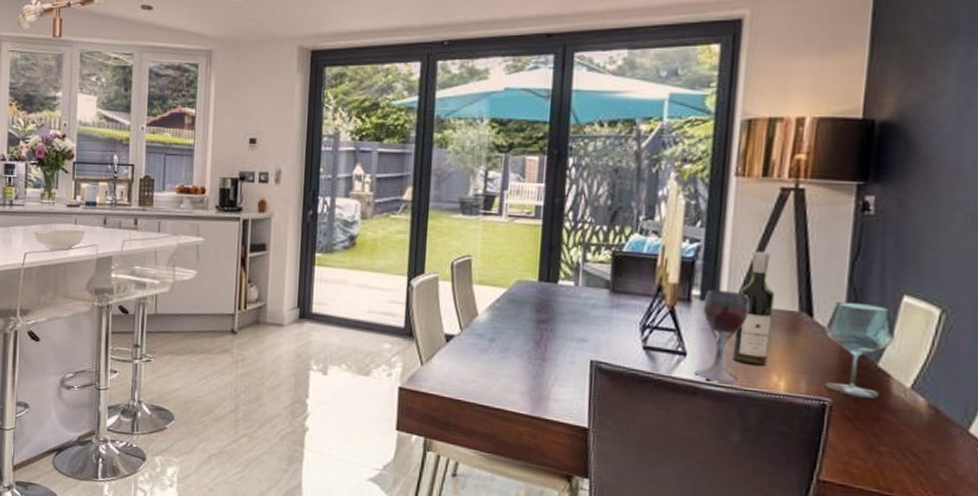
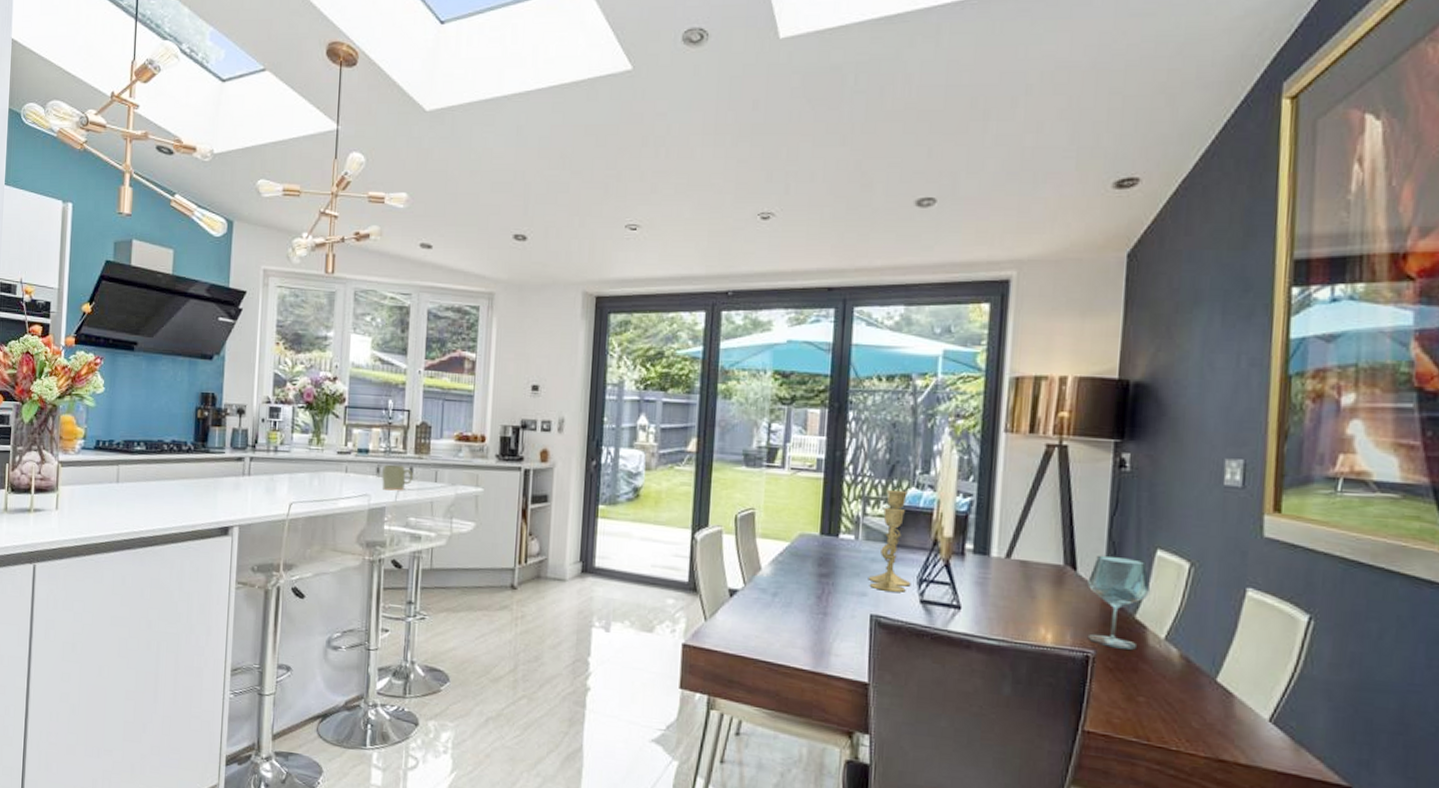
bowl: present [33,229,86,251] -> none [300,477,357,501]
mug: none [109,216,137,241] -> present [382,464,413,491]
candlestick: none [588,235,634,338] -> present [868,489,911,592]
cup: present [694,289,751,384] -> none [968,543,1020,637]
bottle: present [732,251,775,367] -> none [1003,505,1042,620]

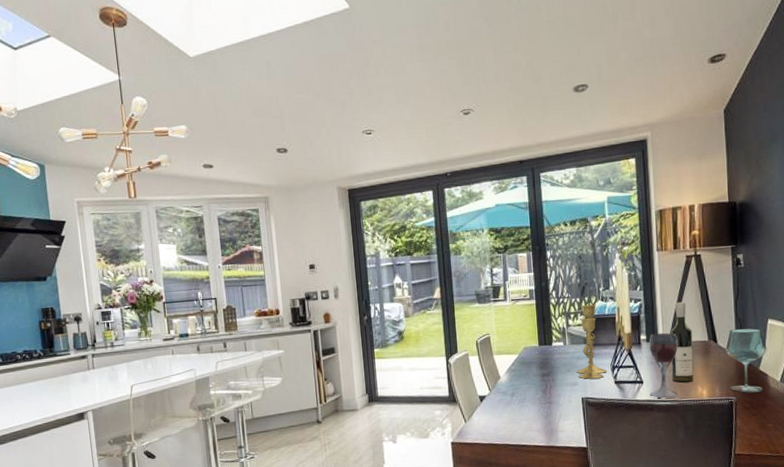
mug: present [382,464,413,491] -> none [202,342,227,363]
cup: none [968,543,1020,637] -> present [649,332,679,399]
bottle: none [1003,505,1042,620] -> present [670,301,694,384]

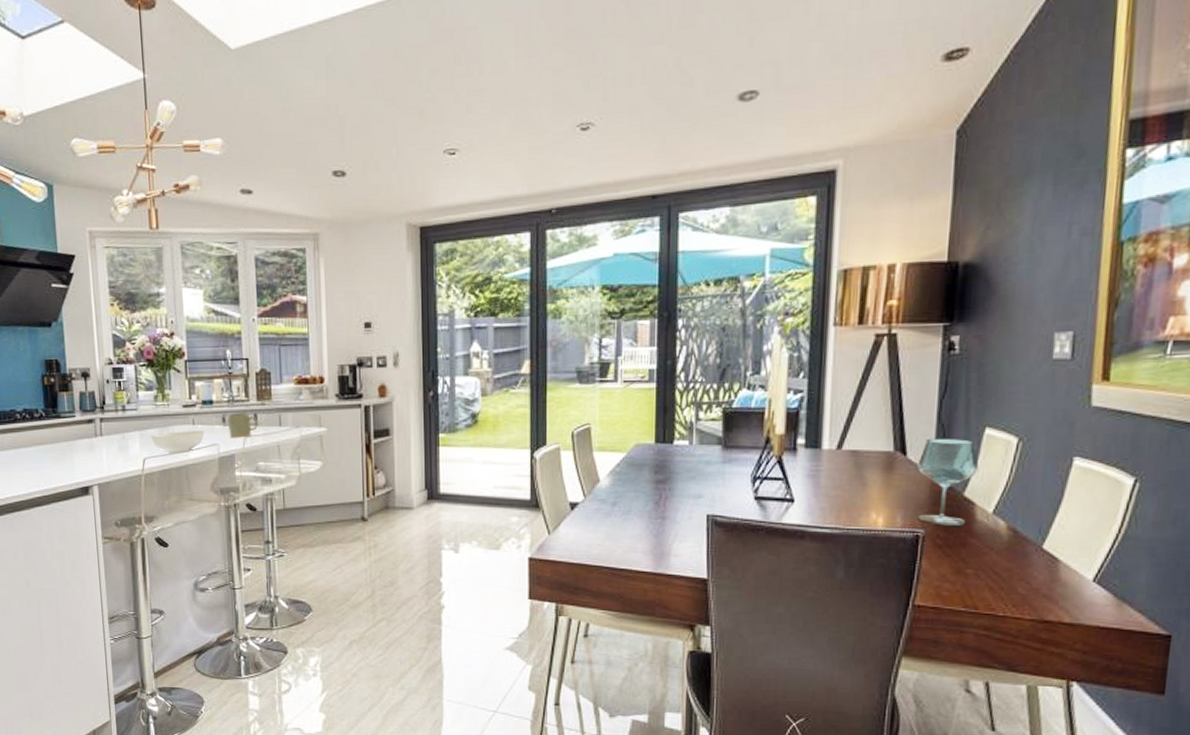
bowl: none [136,359,183,380] -> present [150,431,205,454]
mug: none [202,342,227,363] -> present [228,412,258,438]
candlestick: present [576,304,607,379] -> none [703,392,745,491]
cup: present [649,332,679,399] -> none [801,437,851,524]
bottle: present [670,301,694,384] -> none [835,396,872,506]

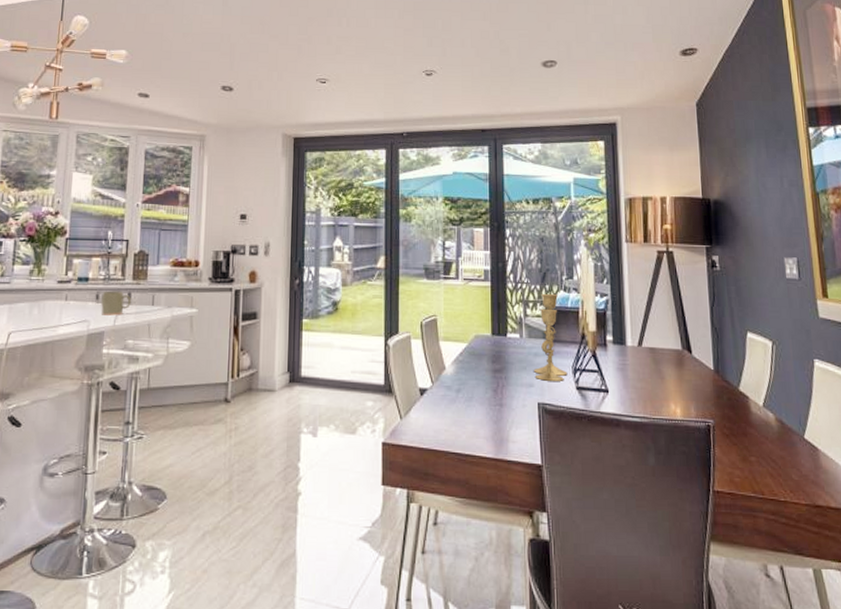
bowl: present [150,431,205,454] -> none [19,306,77,329]
candlestick: none [703,392,745,491] -> present [533,293,568,381]
wine glass: present [917,438,980,526] -> none [701,339,748,417]

